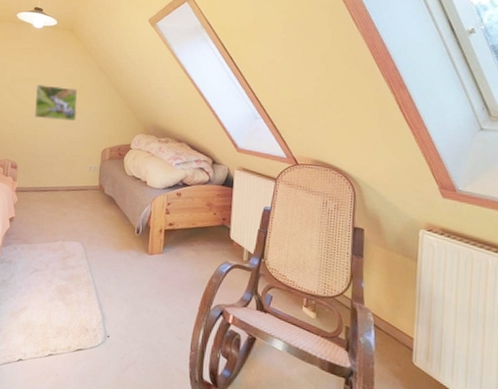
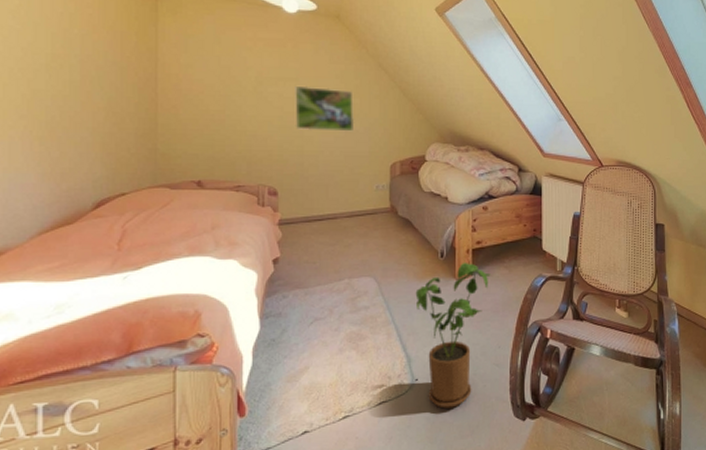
house plant: none [113,240,180,369] -> present [415,262,491,409]

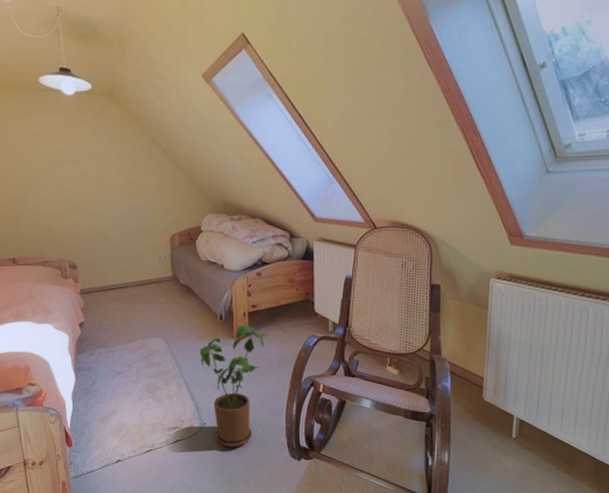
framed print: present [295,85,355,132] -> none [80,166,136,209]

